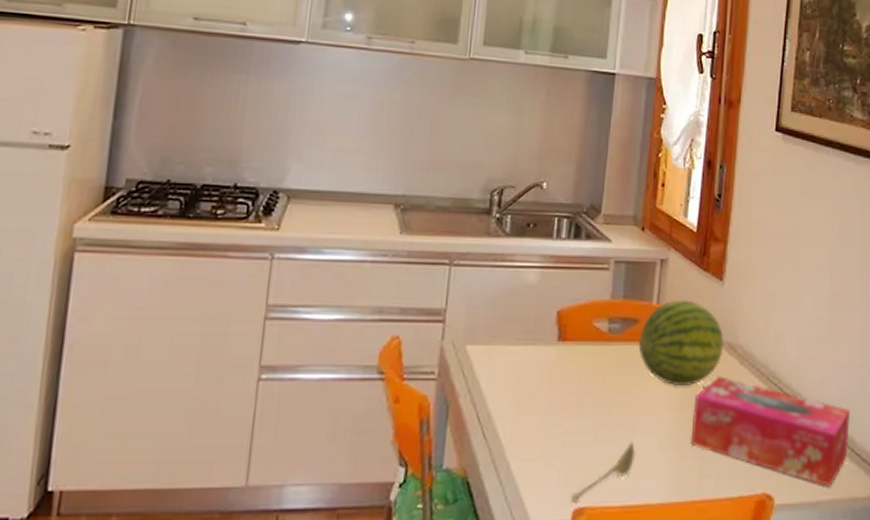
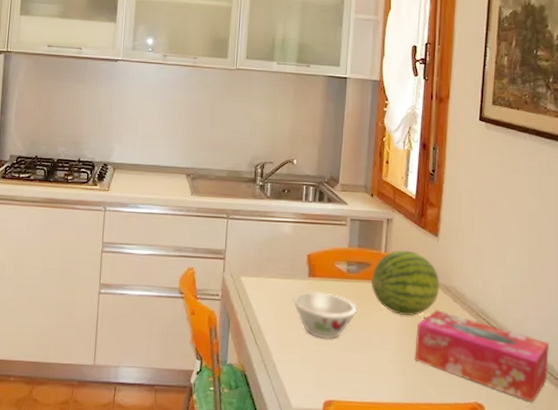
bowl: none [535,361,620,425] -> present [292,292,357,339]
soupspoon: present [572,440,636,504] -> none [322,354,371,398]

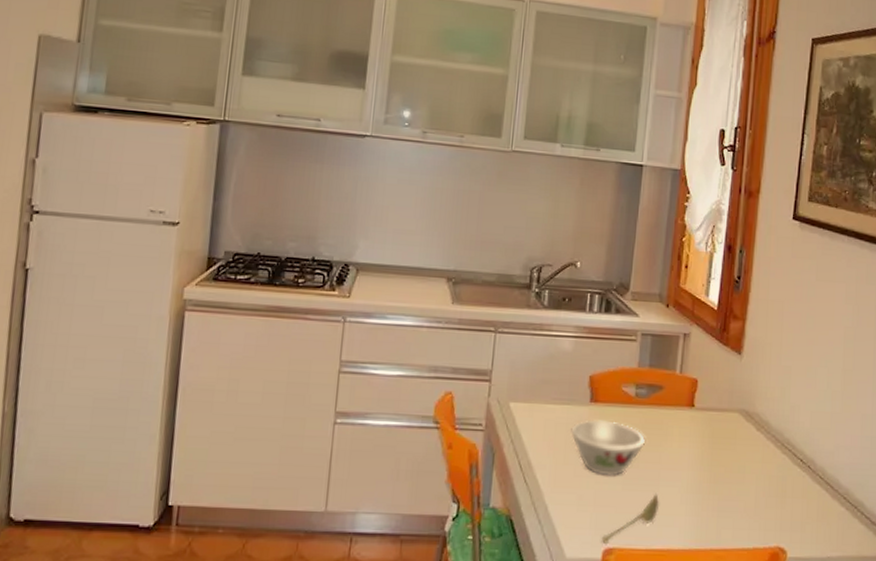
soupspoon: none [322,354,371,398] -> present [602,492,660,545]
fruit: present [371,250,440,316] -> none [663,370,742,448]
tissue box: present [415,310,549,402] -> none [710,440,860,544]

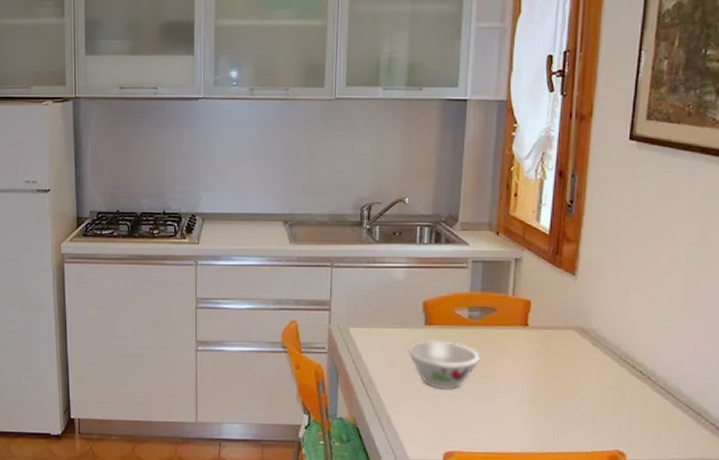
soupspoon: present [602,492,660,545] -> none [442,403,497,449]

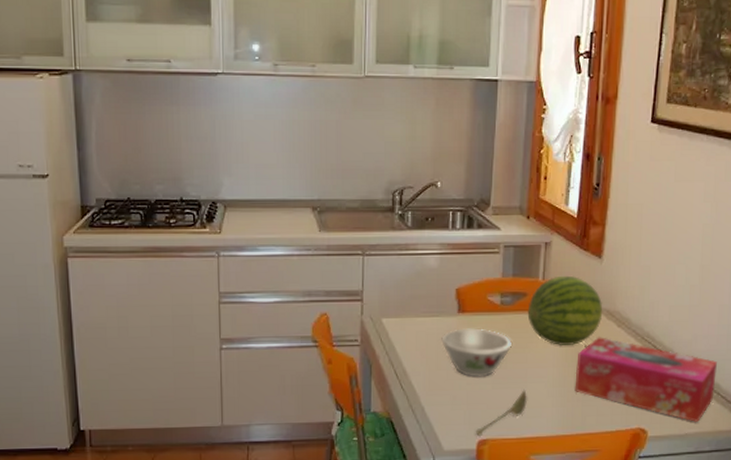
soupspoon: none [442,403,497,449] -> present [476,389,528,437]
fruit: none [496,292,577,363] -> present [527,275,603,347]
tissue box: none [546,355,705,448] -> present [575,337,717,422]

